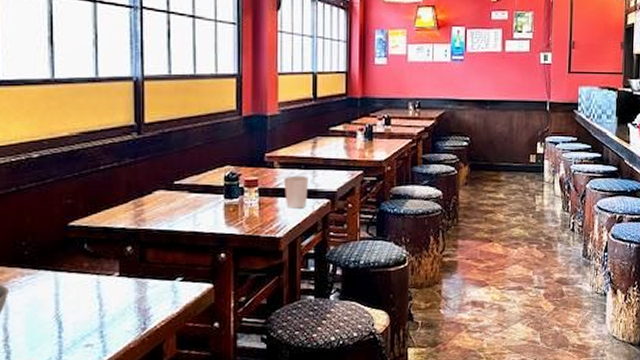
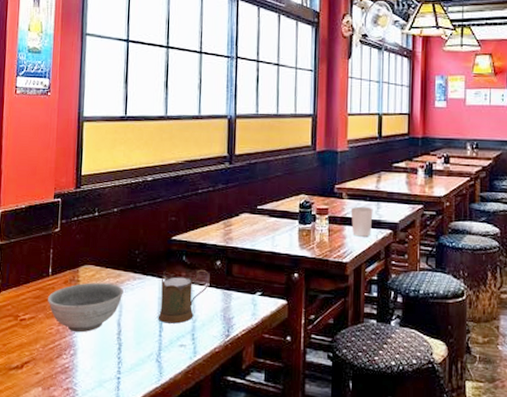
beer mug: none [57,257,119,322] -> present [159,269,210,324]

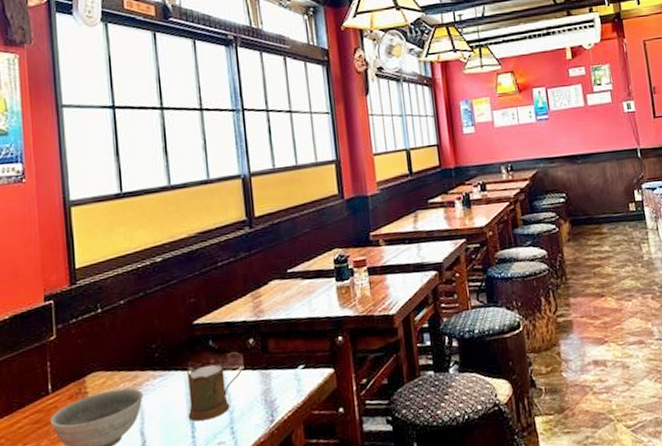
cup: present [351,206,373,237] -> none [390,250,416,285]

